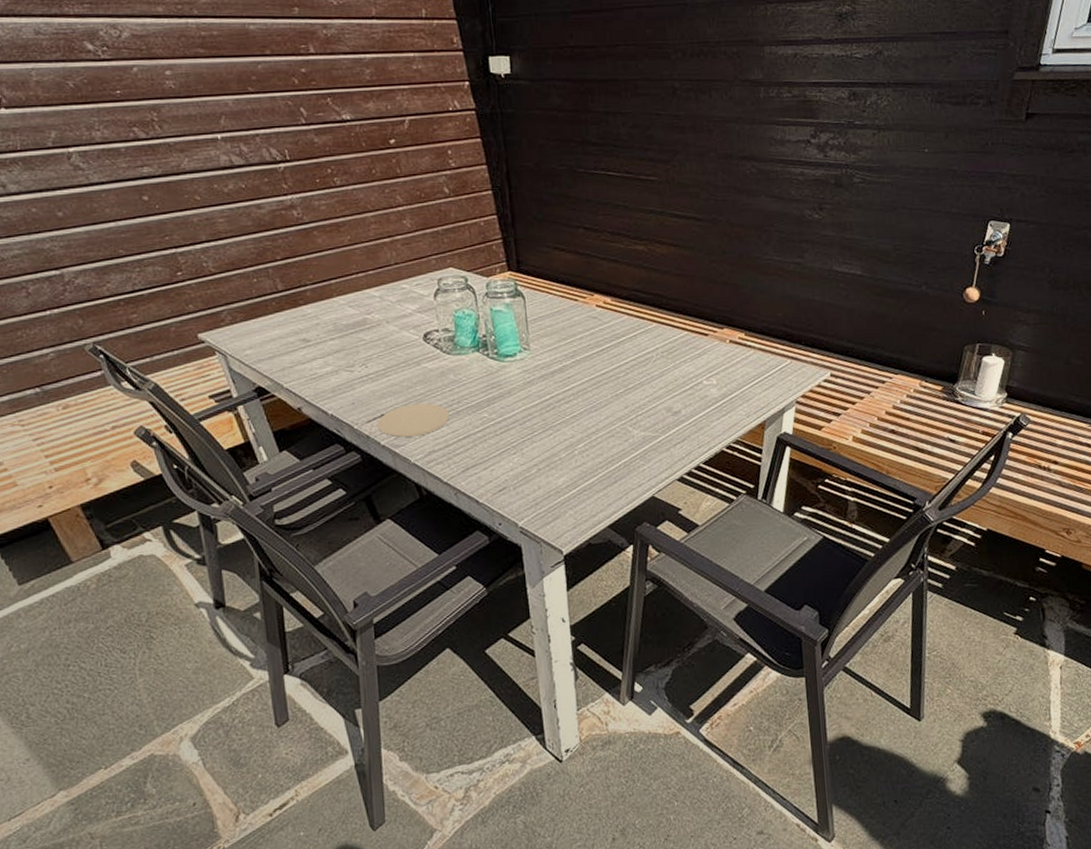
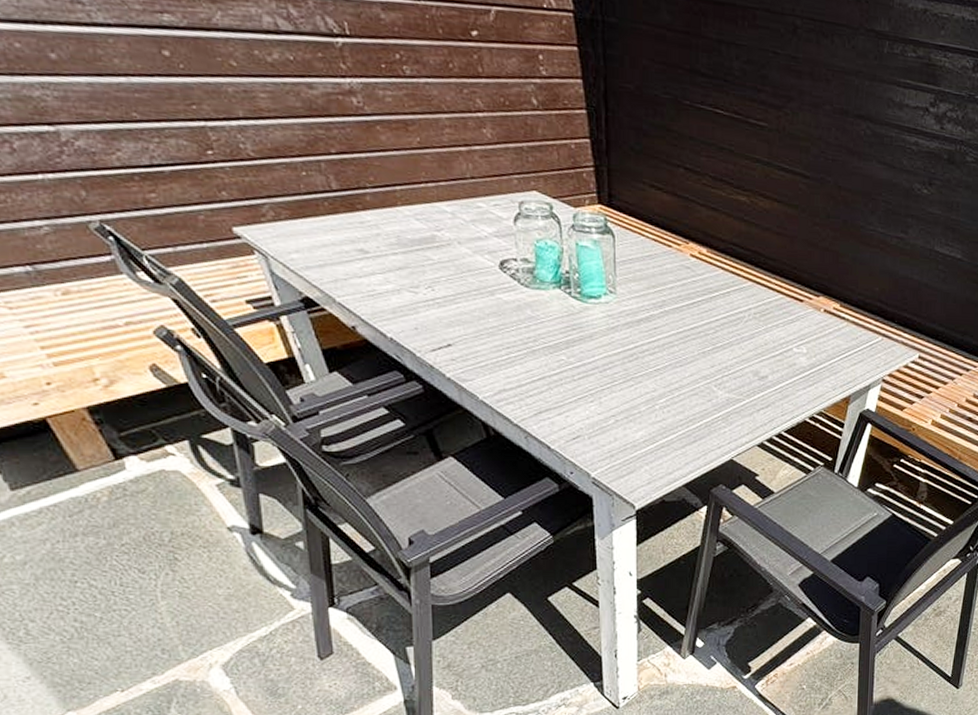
plate: present [378,403,449,438] -> none [443,337,524,372]

